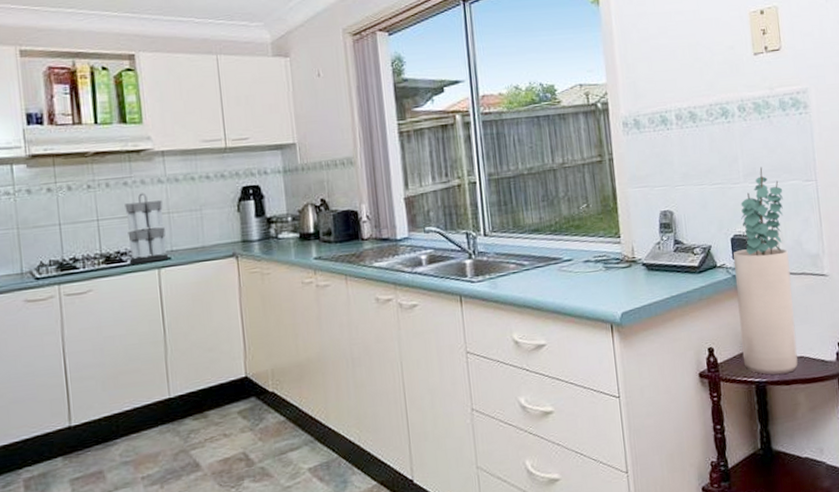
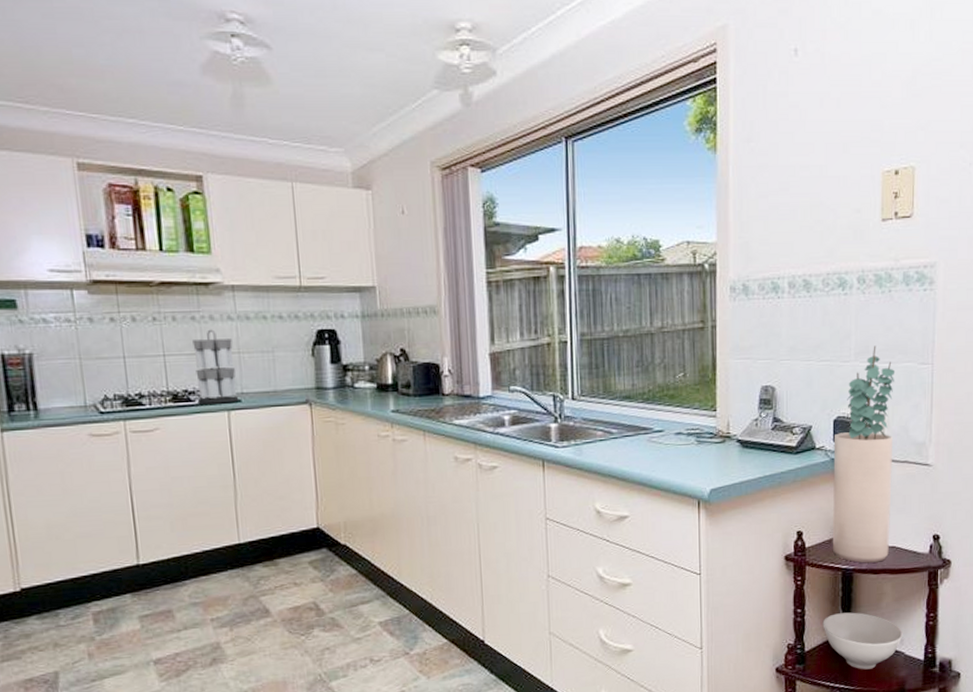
bowl: none [742,424,823,483] -> present [822,612,904,670]

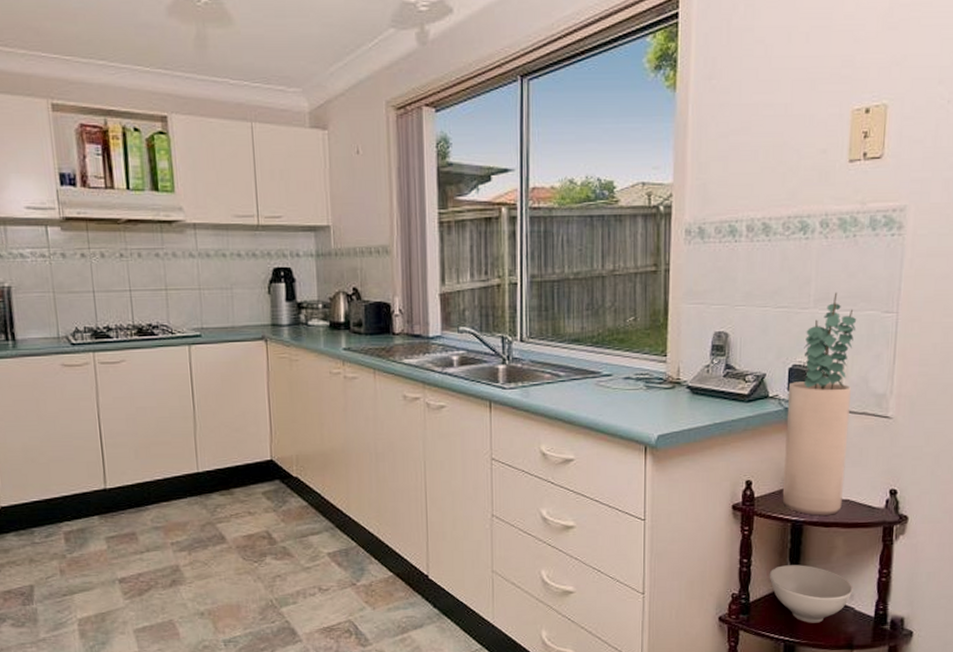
spice rack: present [192,329,239,405] -> none [156,266,199,338]

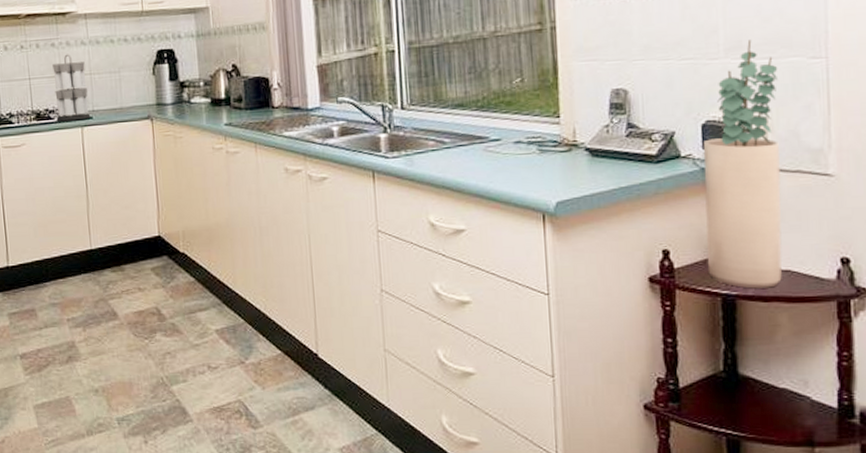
spice rack: none [156,266,199,338] -> present [52,54,91,122]
bowl: present [769,565,854,623] -> none [700,345,808,414]

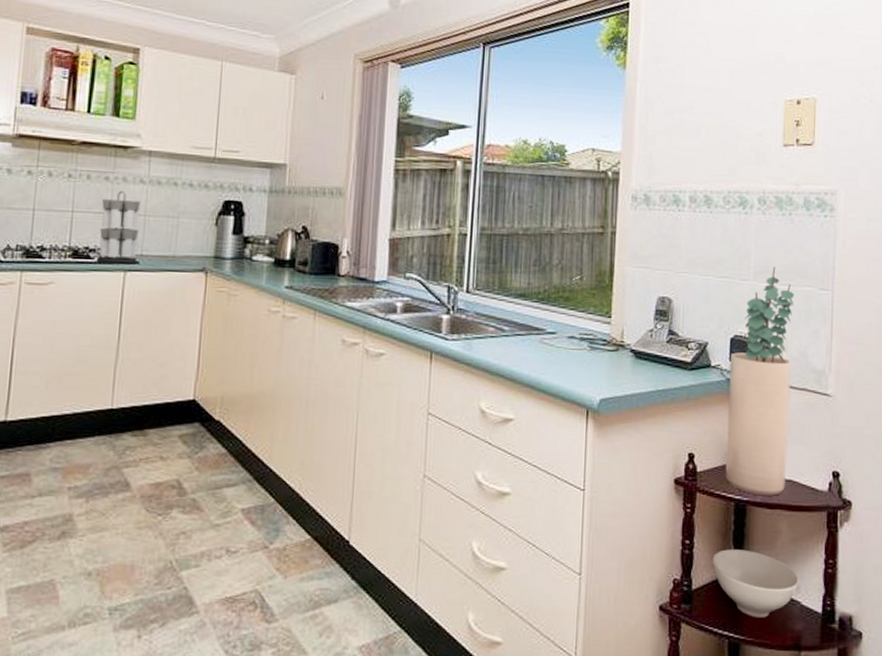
bowl: none [700,345,808,414] -> present [712,549,800,618]

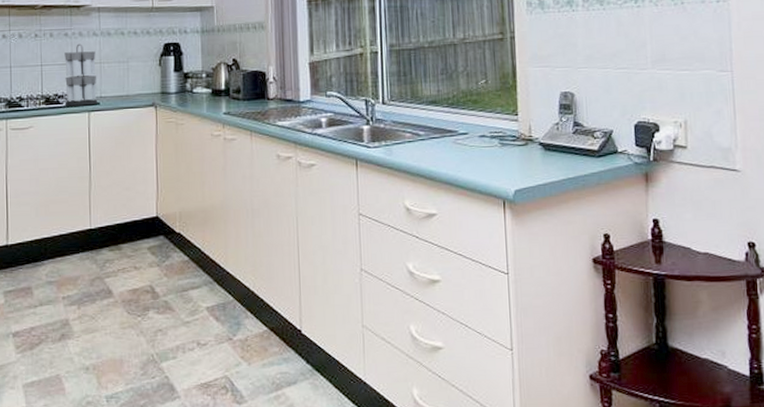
bowl: present [712,549,800,618] -> none [636,320,725,383]
vase: present [725,266,795,496] -> none [635,54,702,269]

